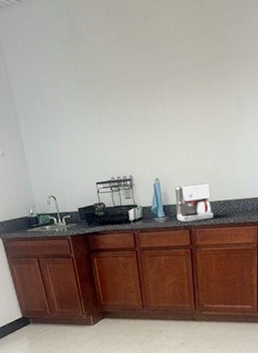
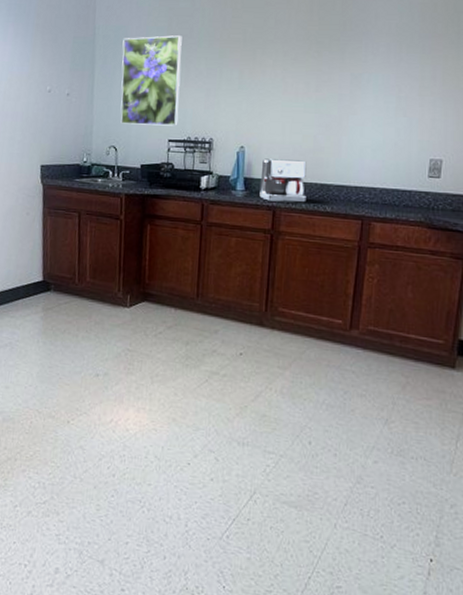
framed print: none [38,82,102,175] -> present [120,35,182,126]

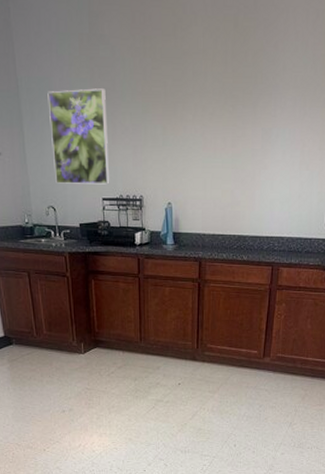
coffee maker: present [259,158,307,203] -> none [187,214,227,253]

